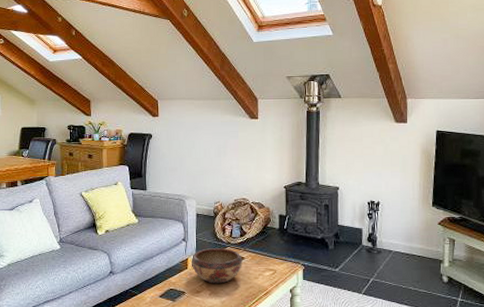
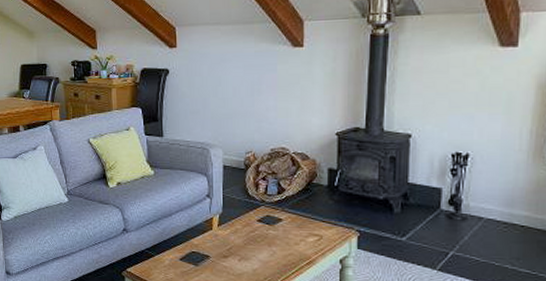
decorative bowl: present [192,248,243,284] -> none [217,207,280,249]

